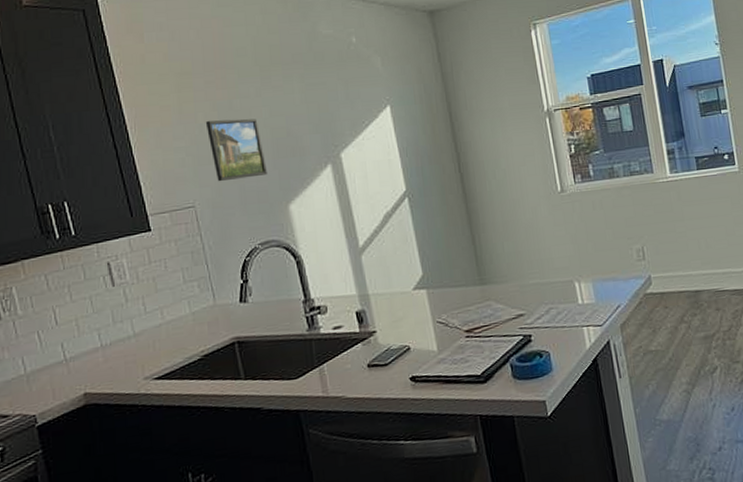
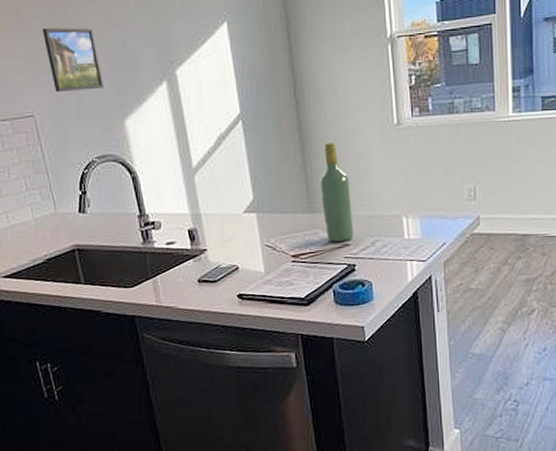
wine bottle: none [489,213,528,313] -> present [319,143,354,242]

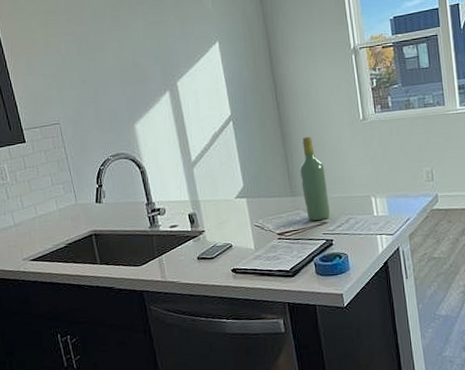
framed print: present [42,27,103,93] -> none [67,51,117,104]

